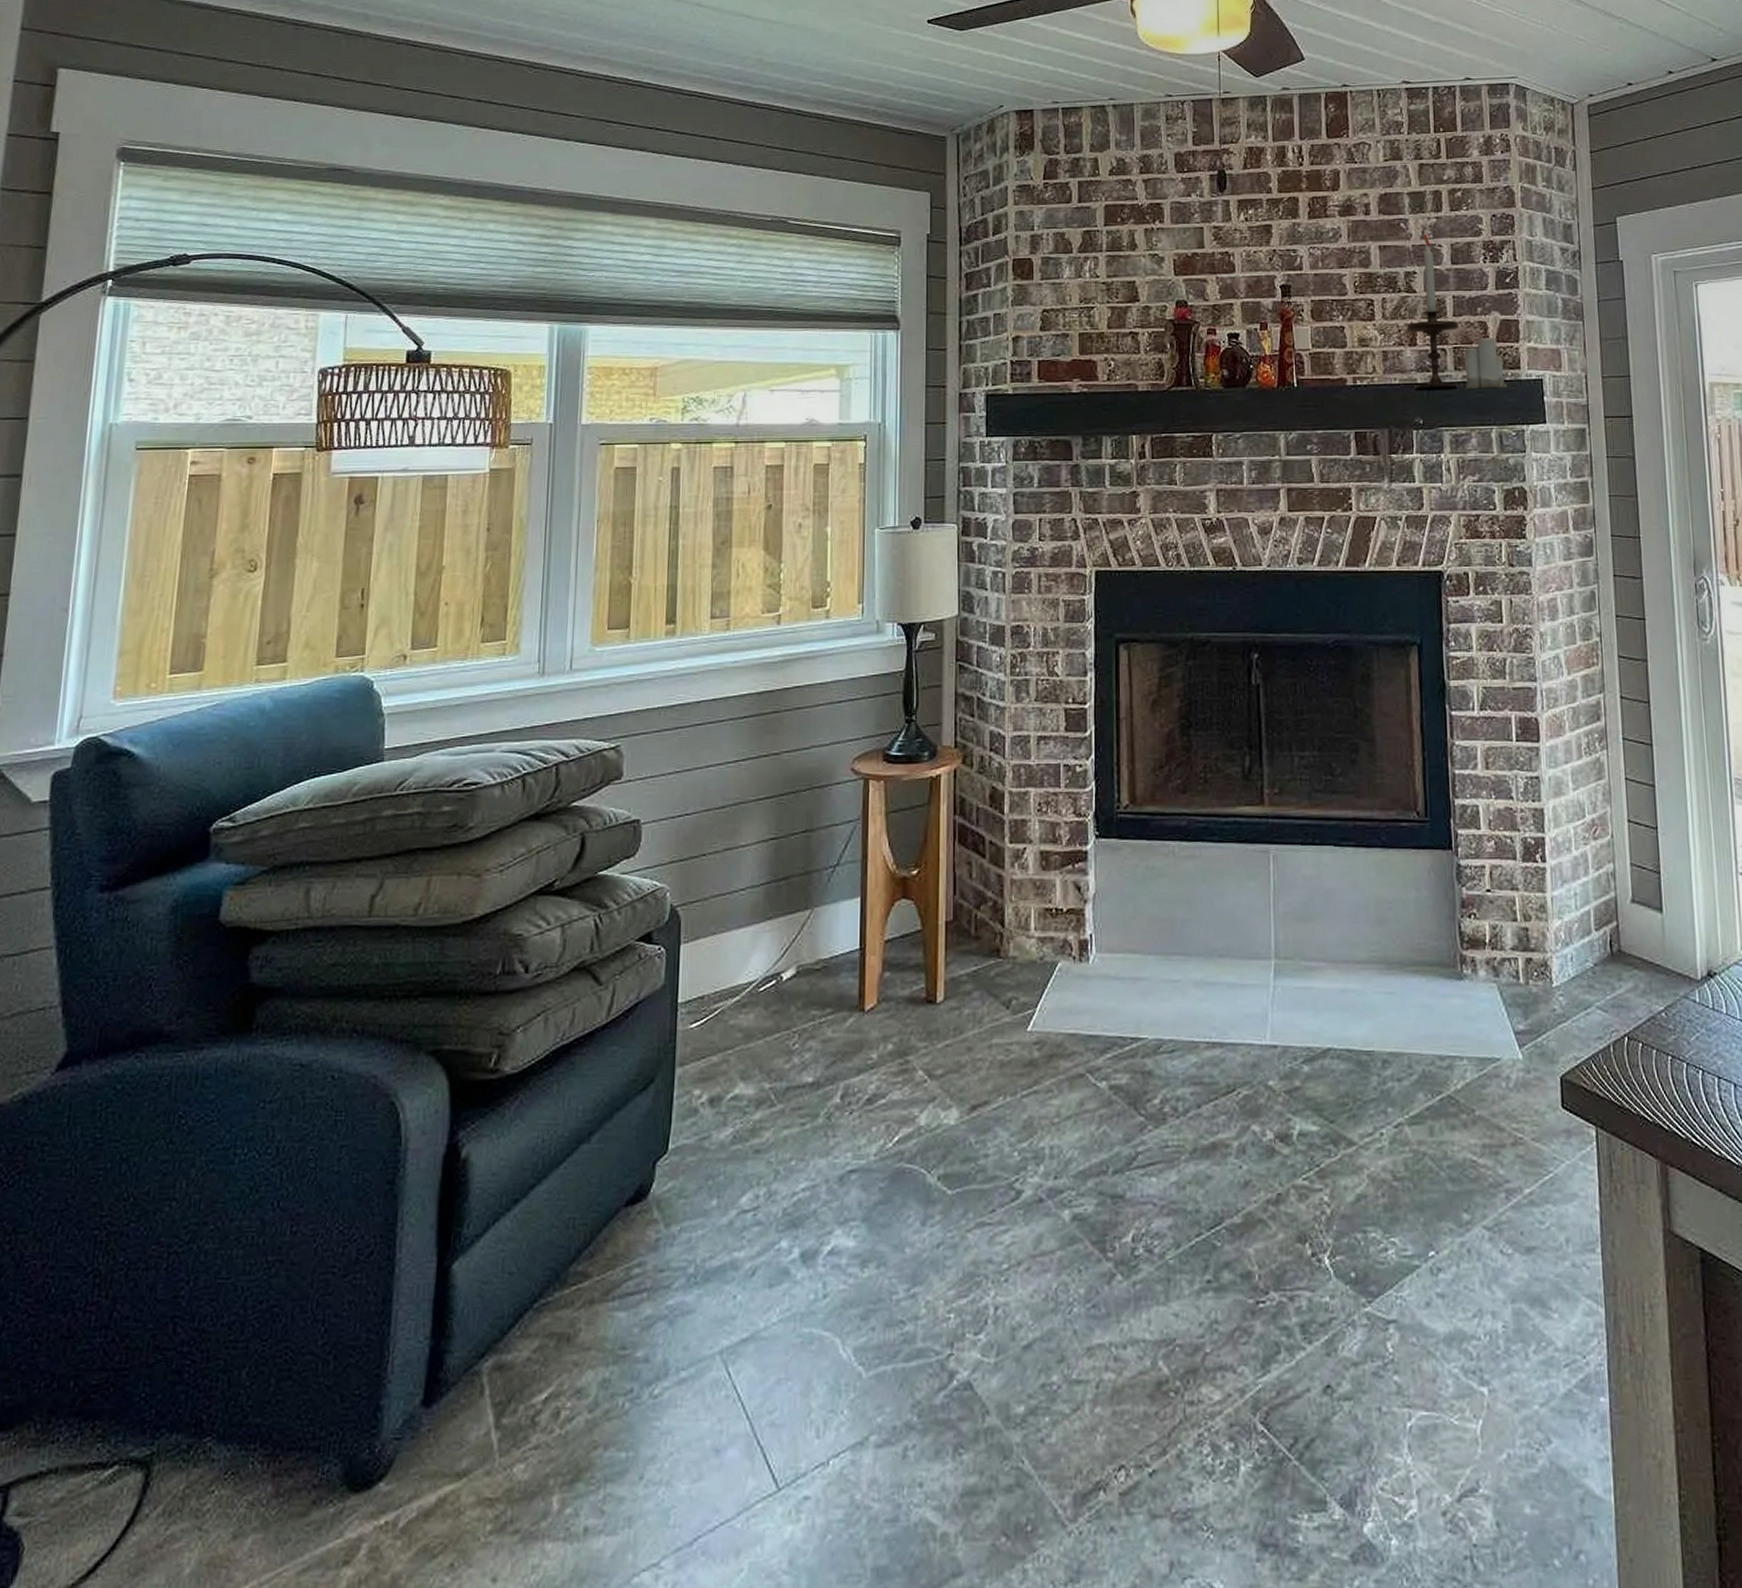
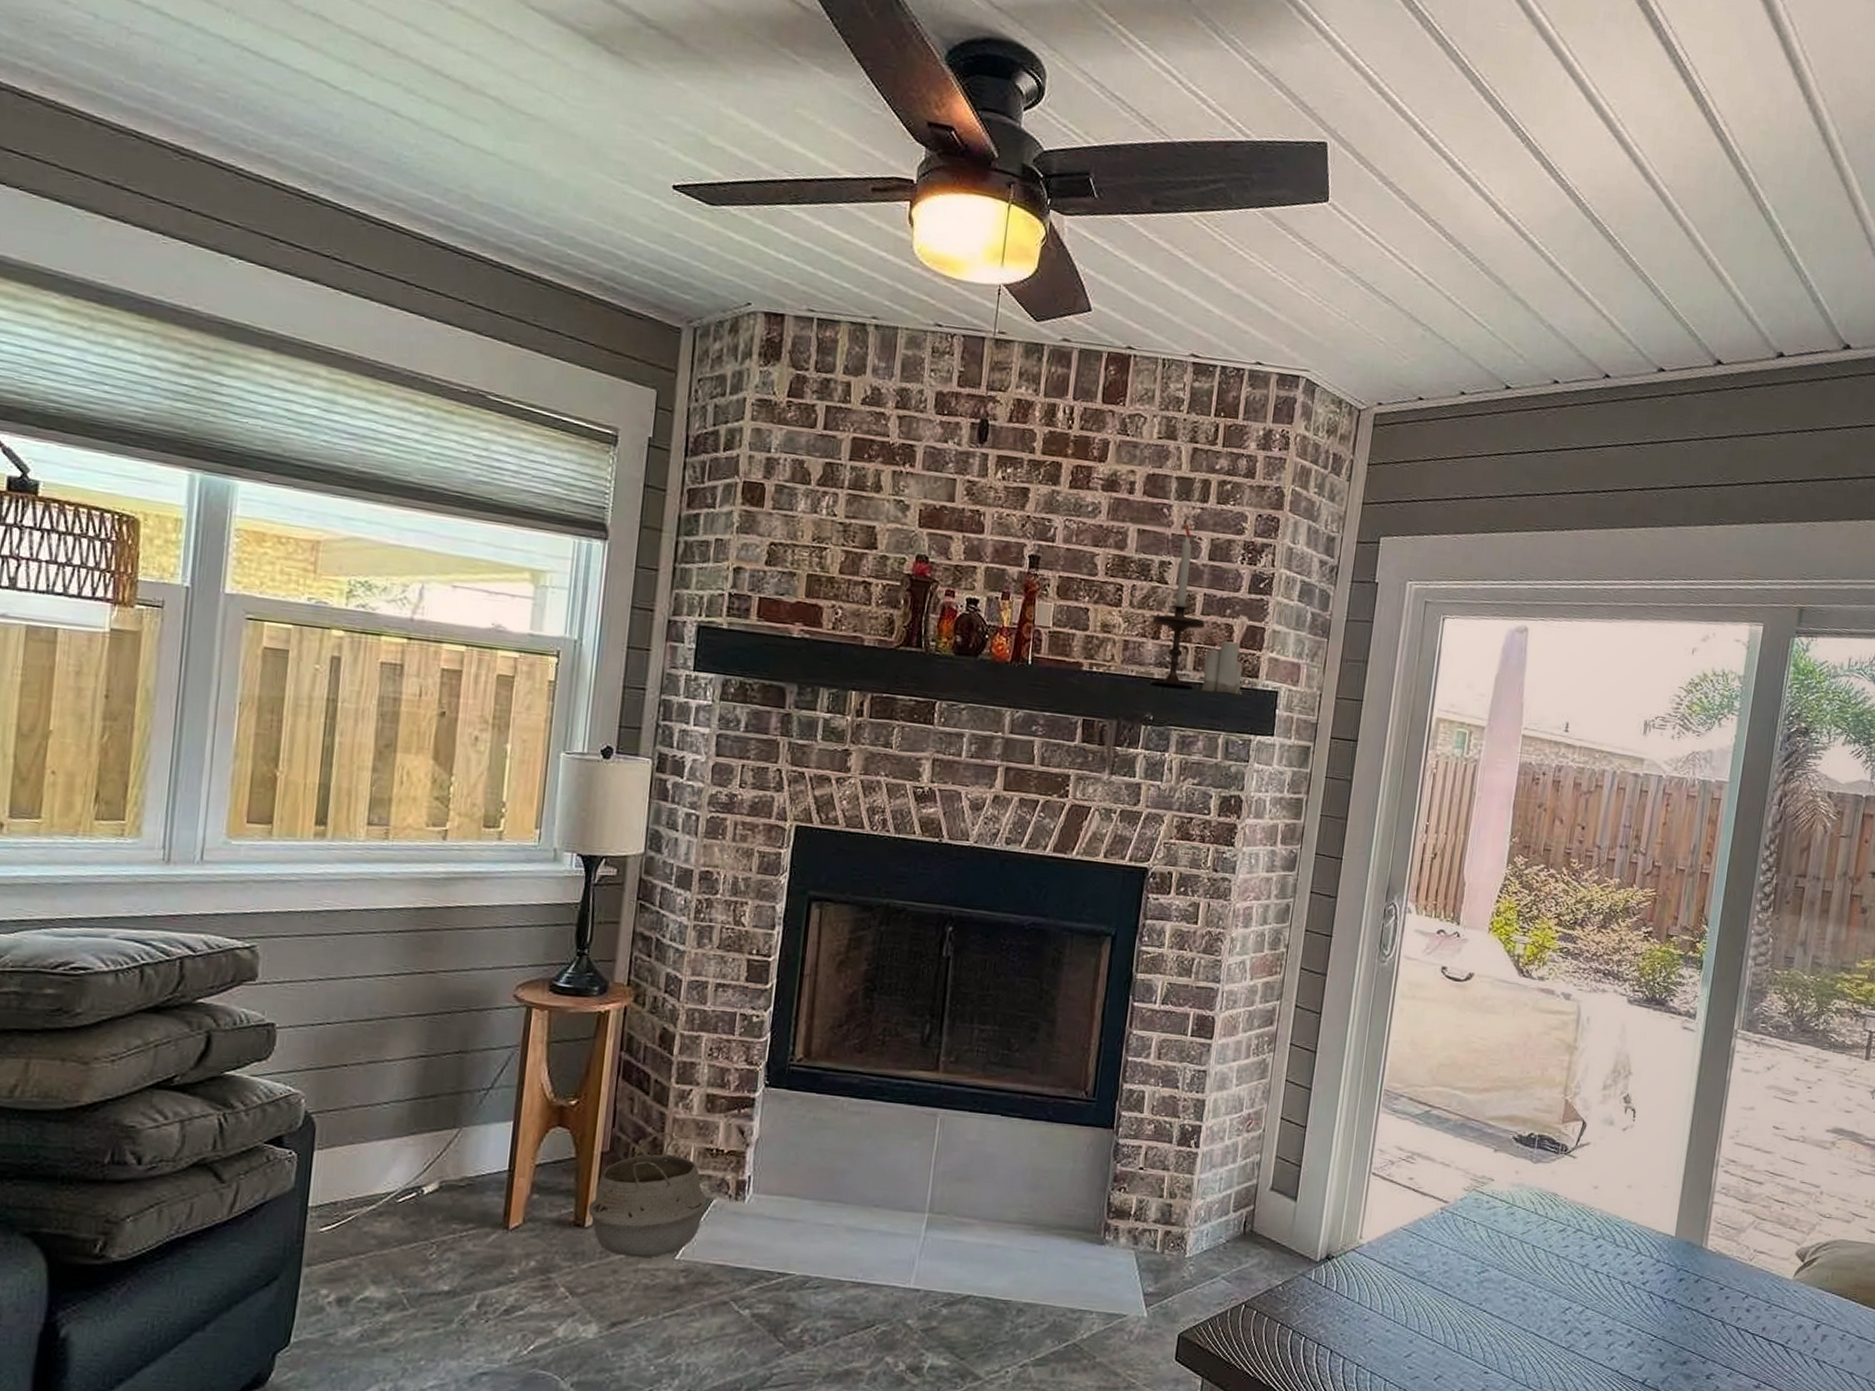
woven basket: none [938,895,1053,1032] -> present [588,1132,708,1258]

